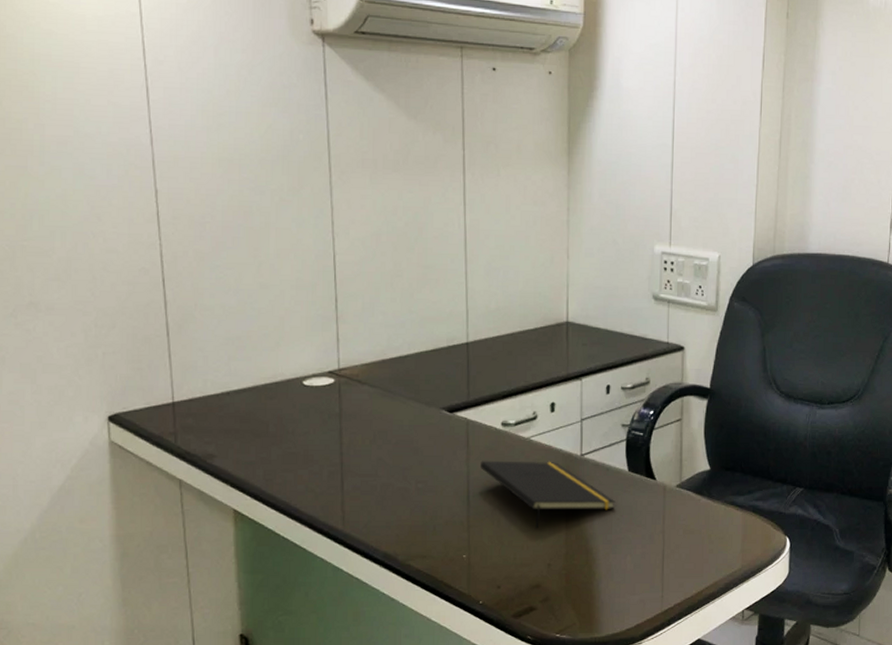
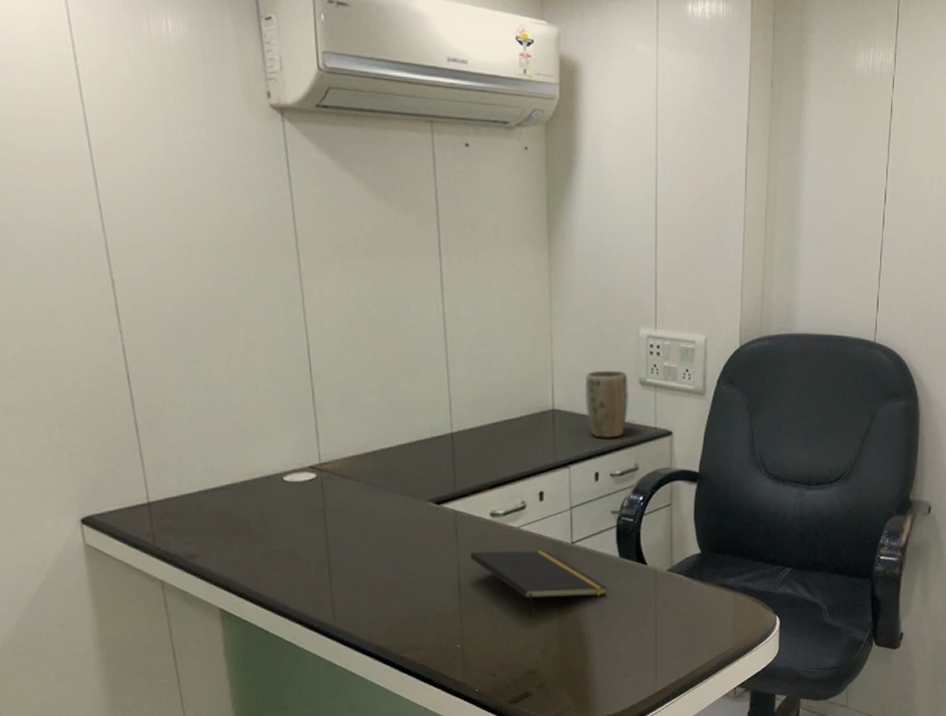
plant pot: none [598,284,643,352] -> present [584,370,629,438]

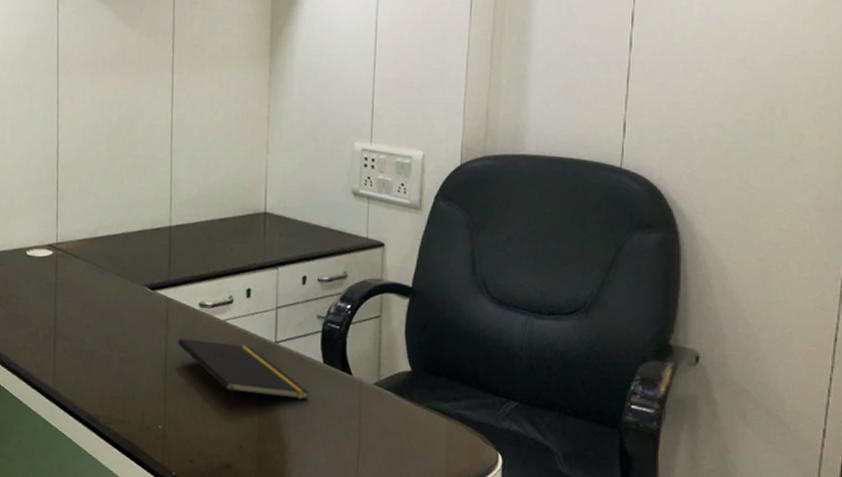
plant pot: present [584,370,629,438] -> none [296,178,341,244]

